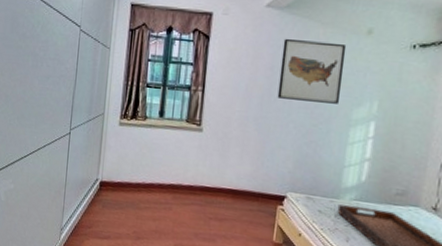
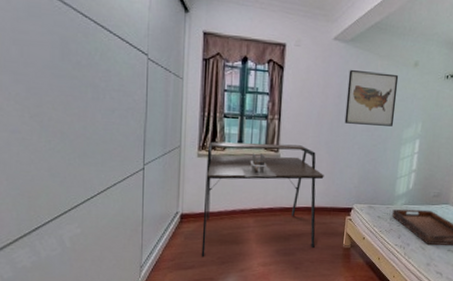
desk: none [117,110,252,238] -> present [201,141,324,257]
letter holder: none [160,125,198,153] -> present [240,153,277,178]

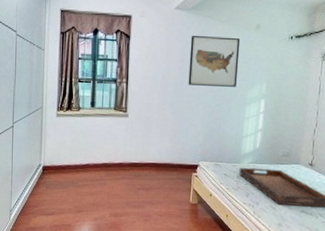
desk: present [201,141,324,257] -> none [60,103,170,205]
letter holder: present [240,153,277,178] -> none [93,113,125,135]

